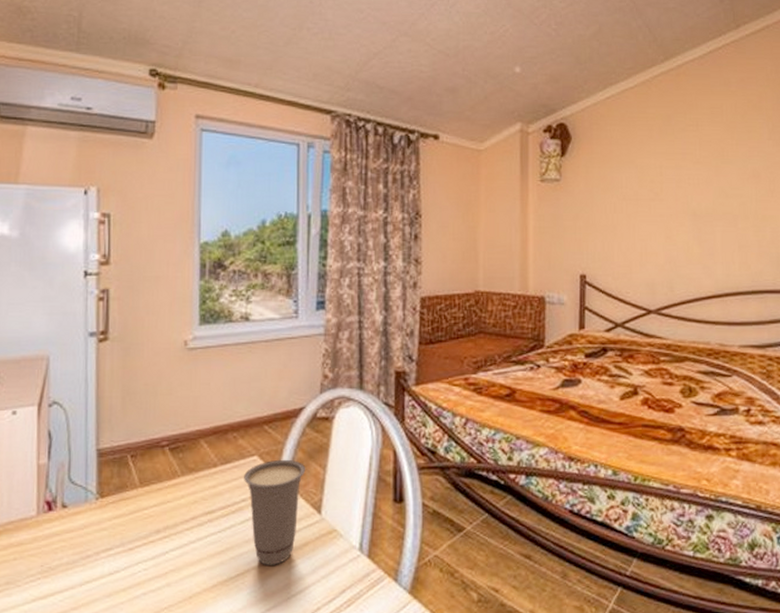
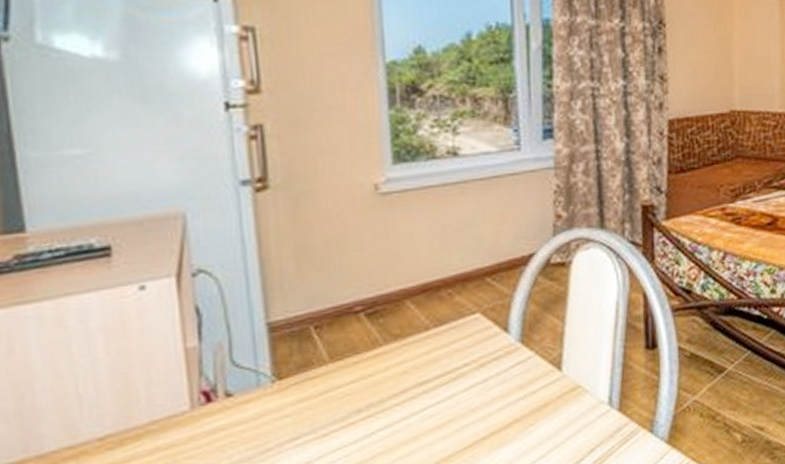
cup: present [244,459,306,565] -> none [465,313,541,434]

